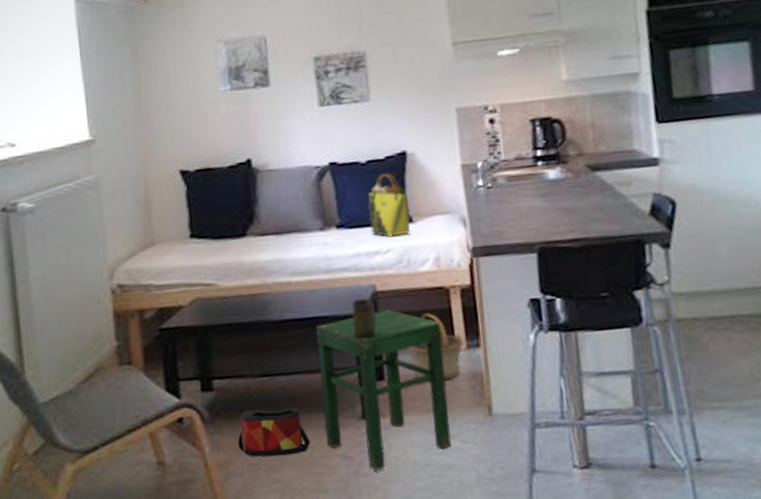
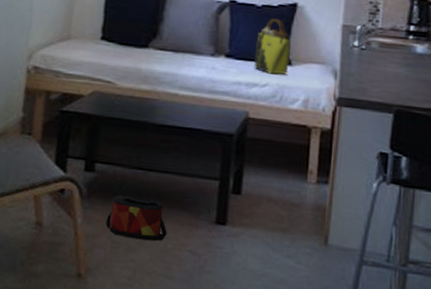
stool: present [315,309,452,471] -> none [180,135,297,271]
mug: present [351,298,377,339] -> none [222,120,246,156]
basket: present [407,313,464,380] -> none [265,145,315,207]

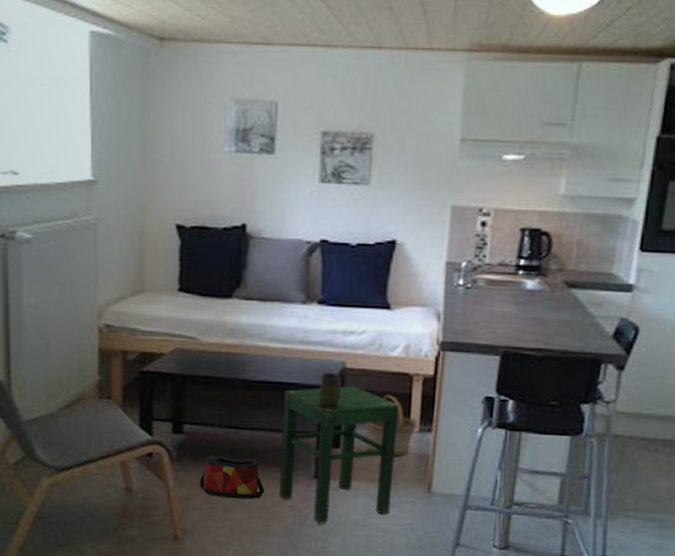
stool: none [180,135,297,271] -> present [279,385,399,524]
mug: none [222,120,246,156] -> present [318,372,343,409]
tote bag: present [254,18,291,75] -> none [349,258,390,320]
basket: none [265,145,315,207] -> present [365,395,417,457]

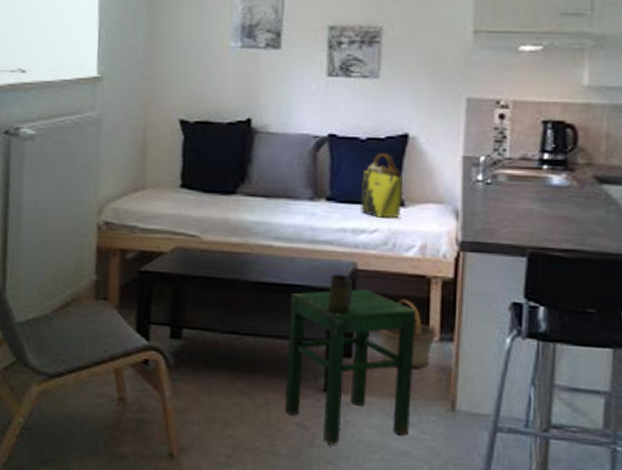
bag: present [199,455,264,499] -> none [198,363,269,414]
tote bag: none [349,258,390,320] -> present [360,152,404,218]

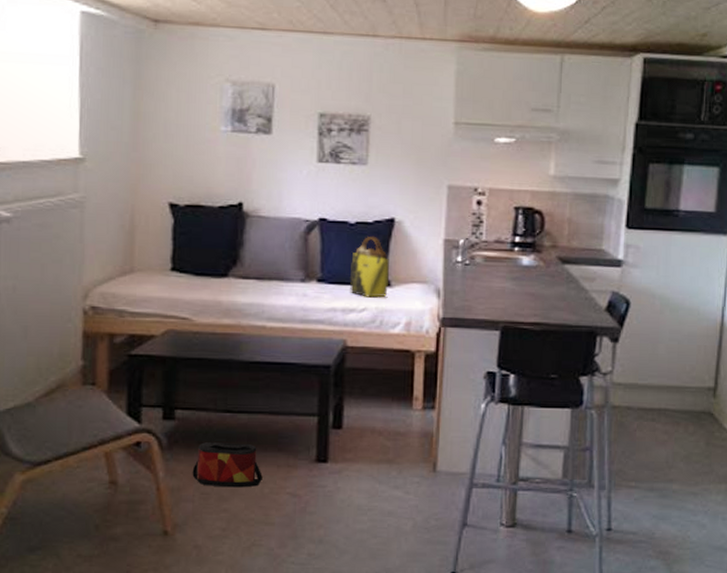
bag: none [198,363,269,414] -> present [192,441,263,488]
stool: present [284,288,416,445] -> none [278,364,401,510]
mug: present [327,273,354,314] -> none [319,351,344,389]
basket: present [379,299,437,369] -> none [367,372,421,436]

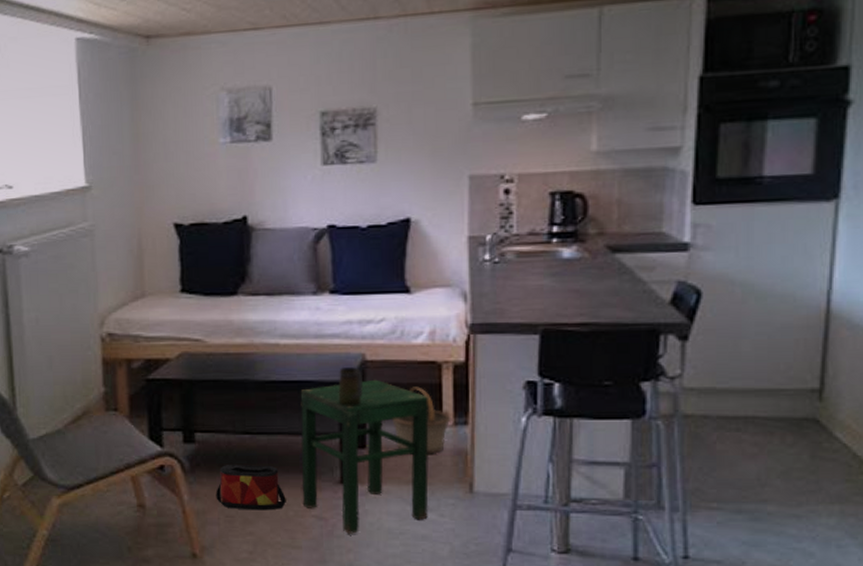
stool: none [278,364,401,510] -> present [300,379,429,534]
mug: none [319,351,344,389] -> present [338,366,364,406]
tote bag: present [349,236,390,298] -> none [364,239,409,307]
basket: none [367,372,421,436] -> present [392,386,451,454]

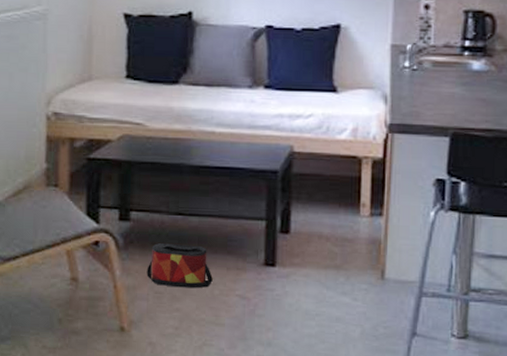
stool: present [300,379,429,534] -> none [227,169,348,314]
mug: present [338,366,364,406] -> none [266,156,291,194]
basket: present [392,386,451,454] -> none [315,178,368,242]

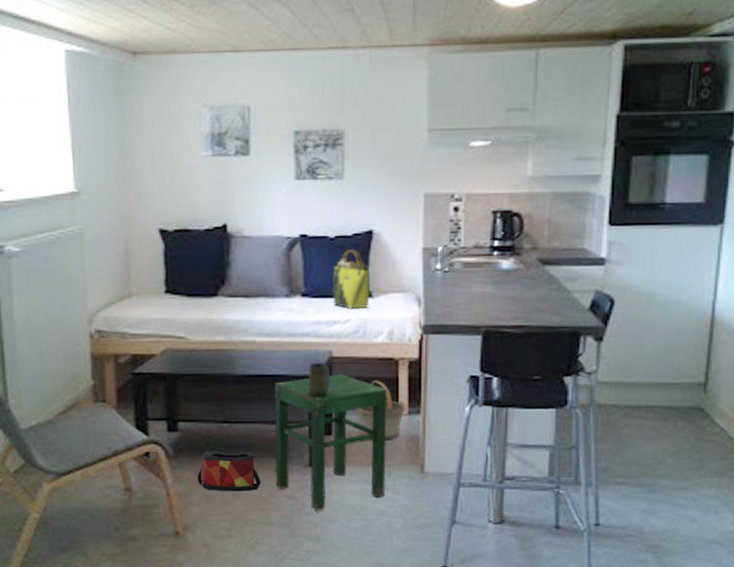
stool: none [227,169,348,314] -> present [274,373,387,511]
mug: none [266,156,291,194] -> present [308,362,330,398]
tote bag: none [296,42,336,104] -> present [332,249,371,309]
basket: none [315,178,368,242] -> present [355,380,406,440]

